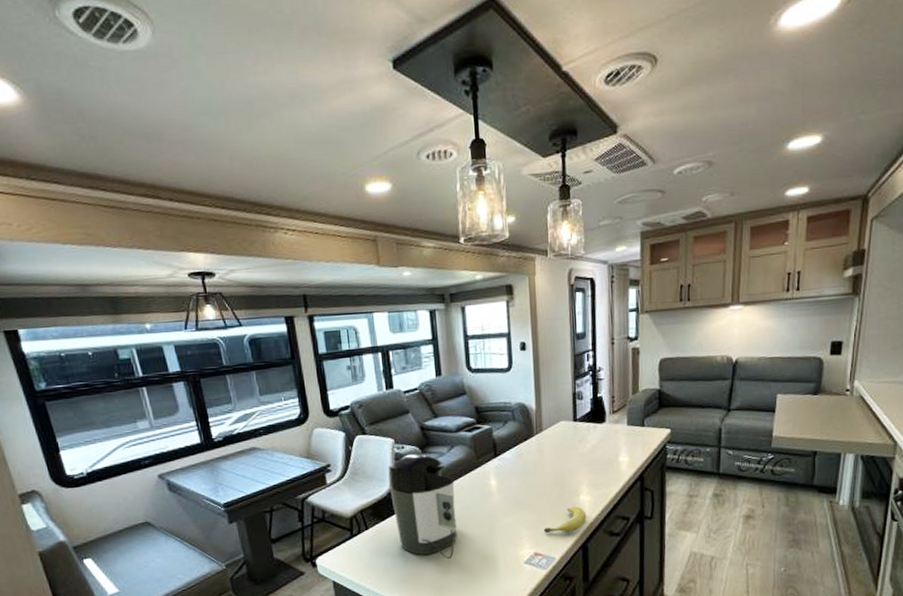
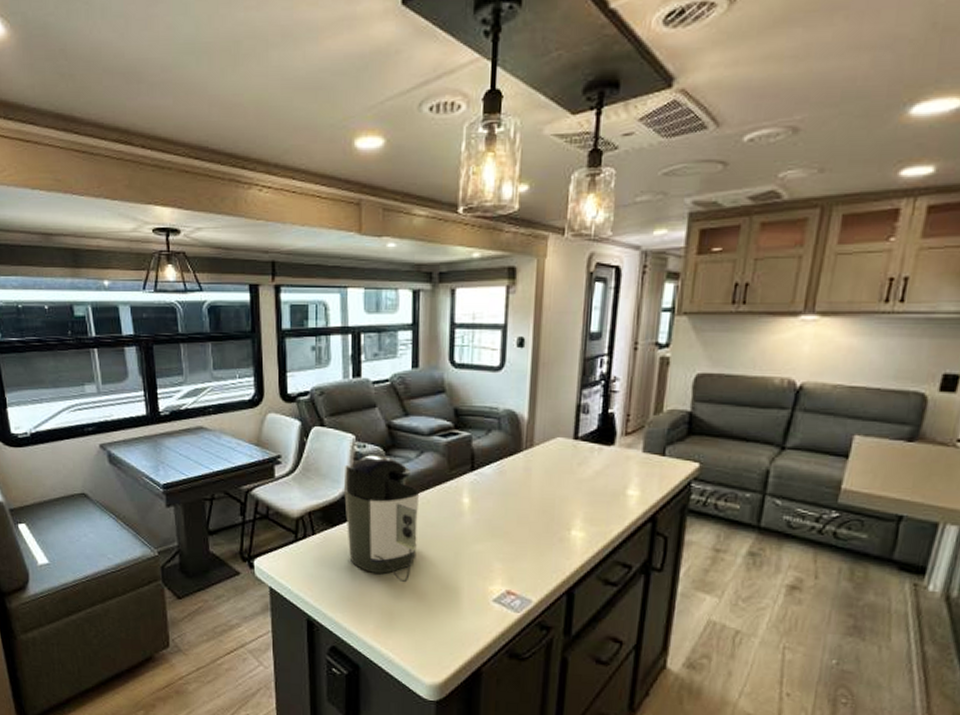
fruit: present [543,506,587,534] -> none [520,542,578,573]

